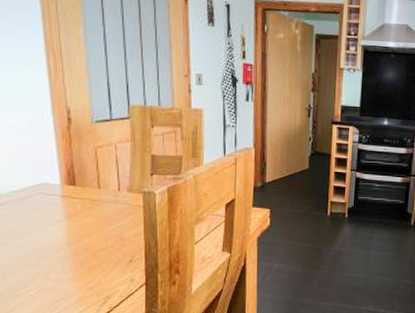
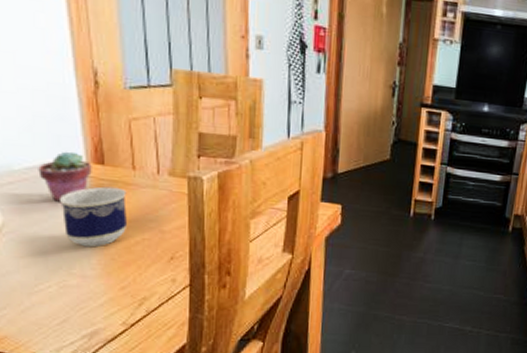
potted succulent: none [22,176,65,218] -> present [38,151,92,202]
cup: none [40,203,95,255] -> present [60,186,128,248]

